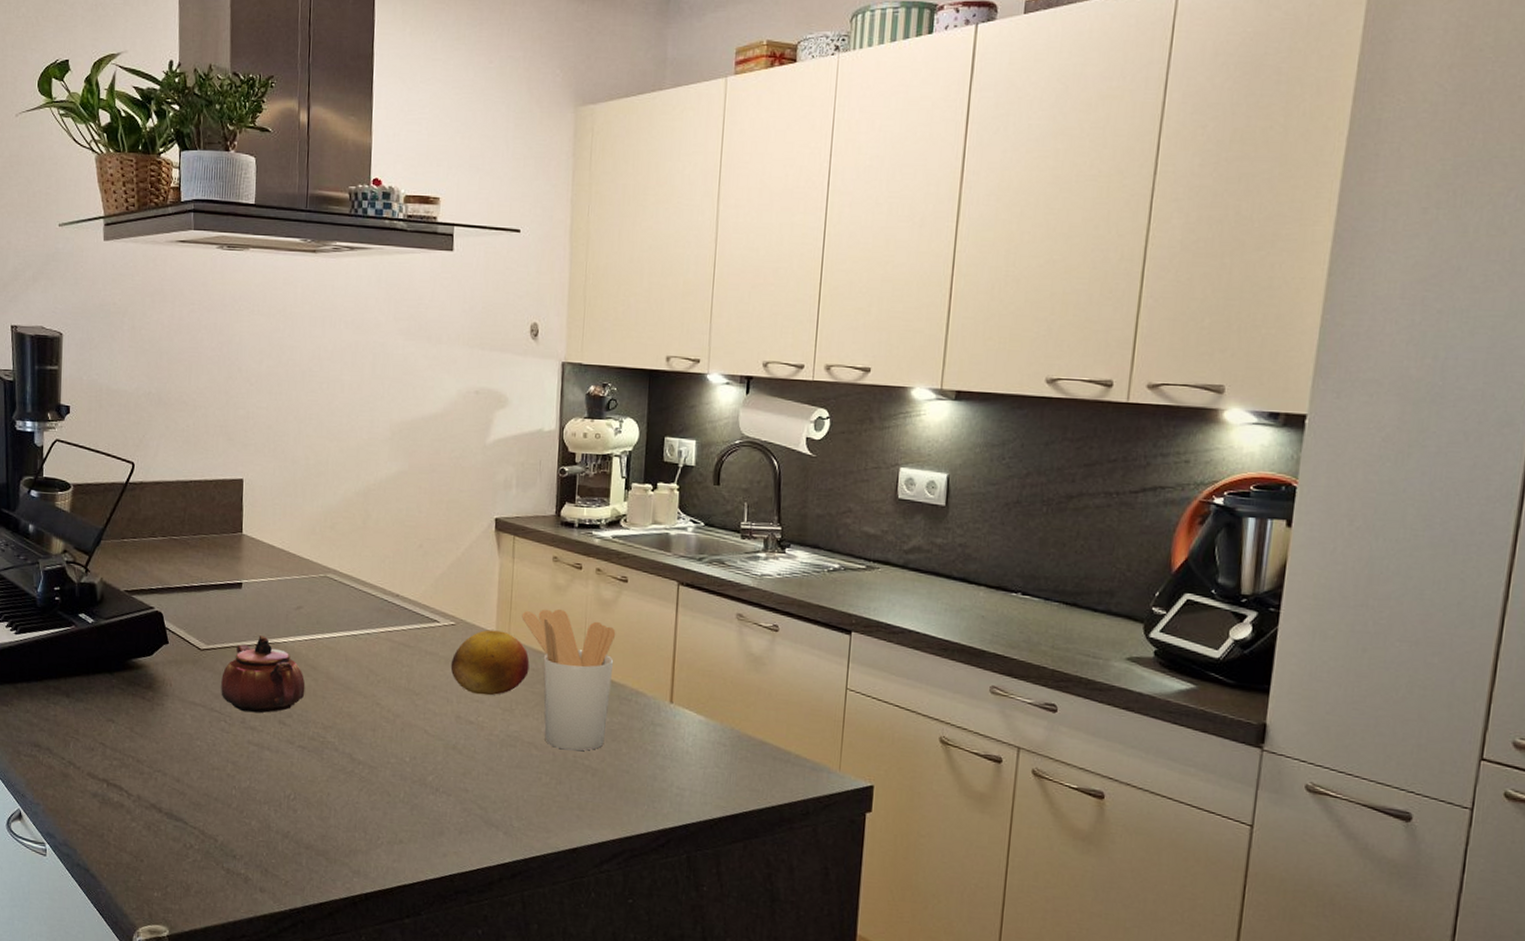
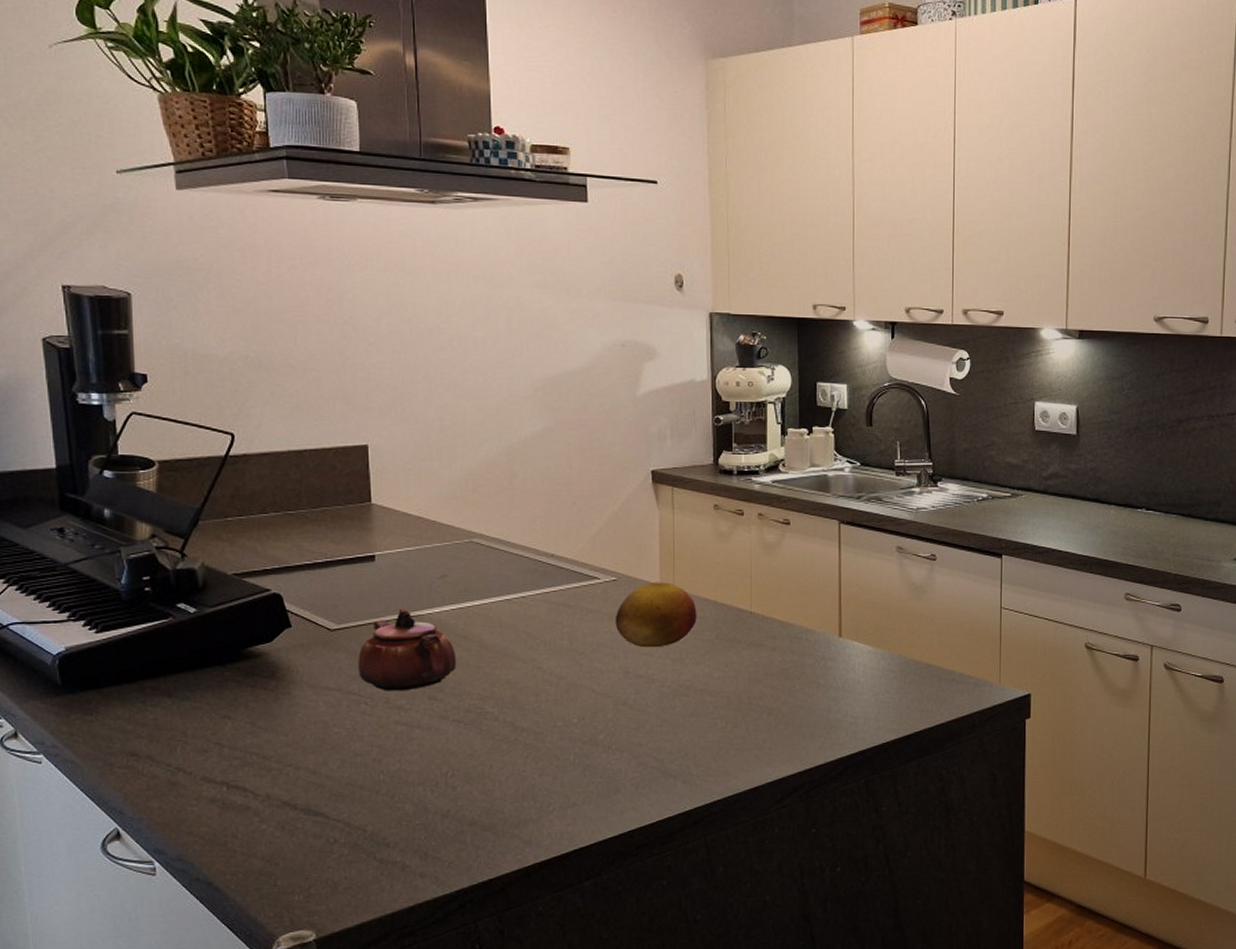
utensil holder: present [522,608,616,751] -> none [686,555,782,693]

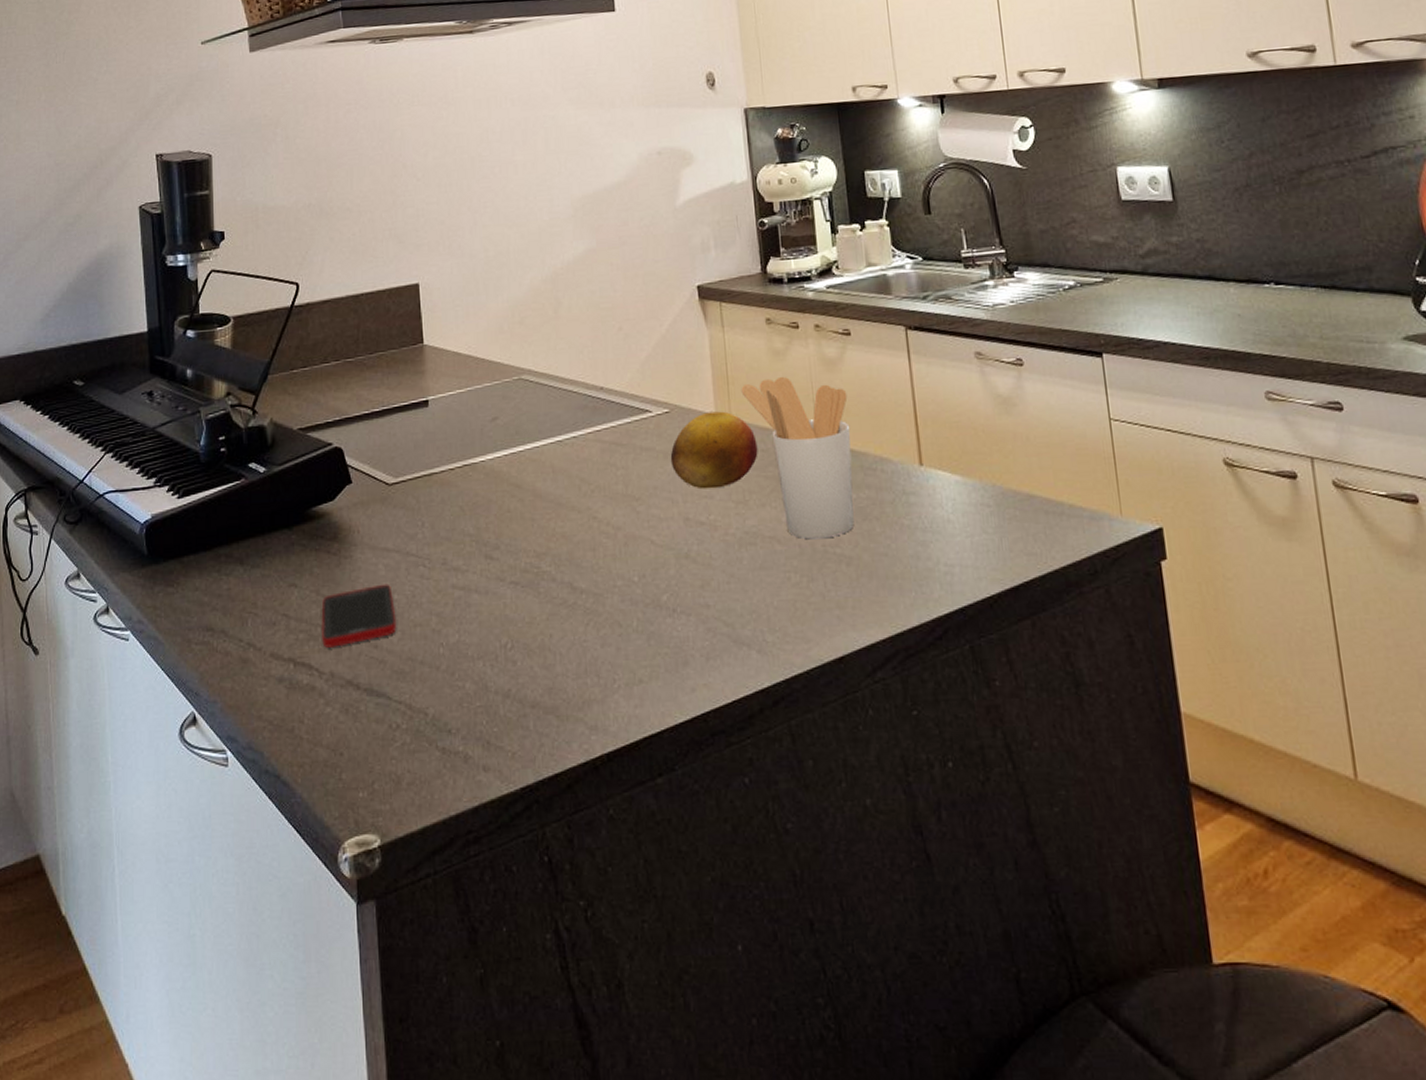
cell phone: none [257,718,337,773] -> present [321,584,397,648]
teapot: present [358,609,457,691] -> none [415,457,511,551]
utensil holder: none [686,555,782,693] -> present [741,376,855,540]

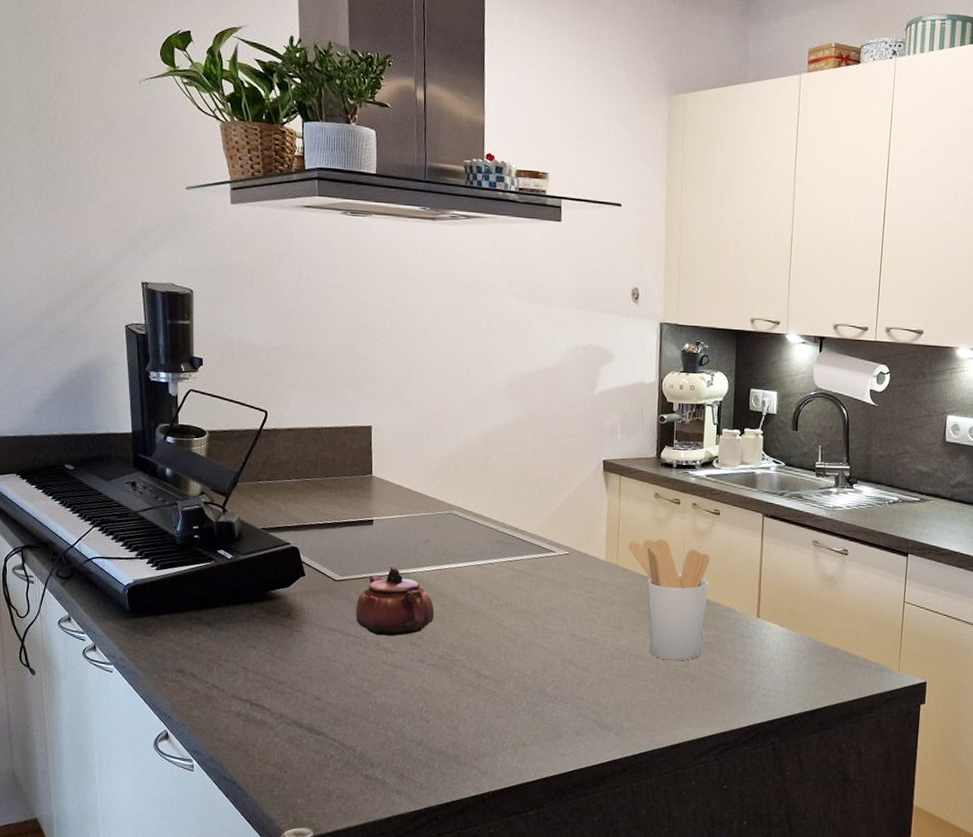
cell phone: present [321,584,397,648] -> none [274,654,336,696]
teapot: none [415,457,511,551] -> present [356,567,434,637]
fruit: present [670,411,758,490] -> none [565,558,635,615]

